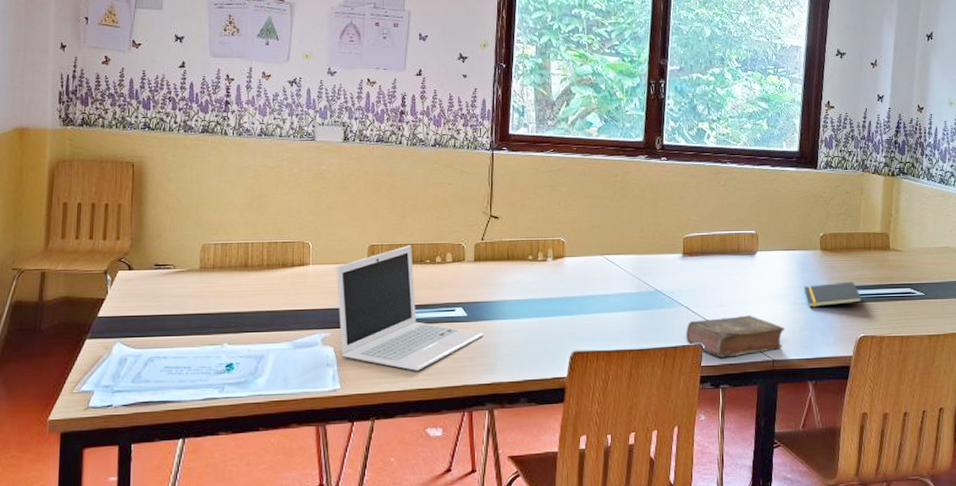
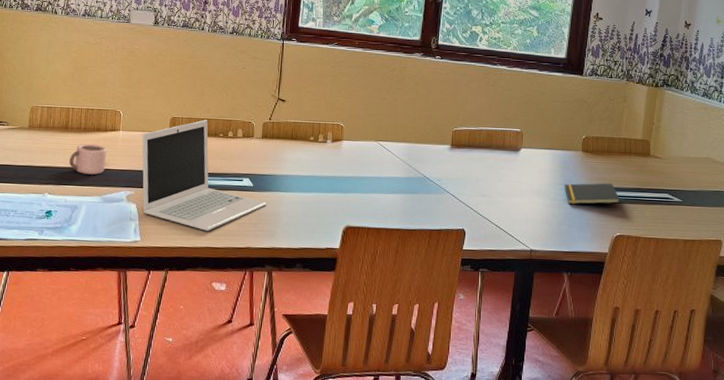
mug: none [250,282,296,318] -> present [69,143,107,175]
book: present [686,315,784,358] -> none [450,206,543,244]

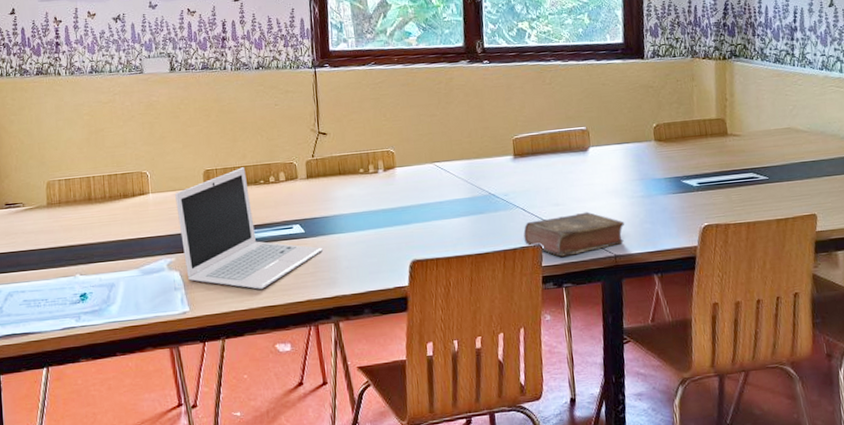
mug: present [69,143,107,175] -> none [97,212,139,248]
book: none [450,206,543,244] -> present [523,211,624,257]
notepad: present [564,183,621,205] -> none [640,170,704,201]

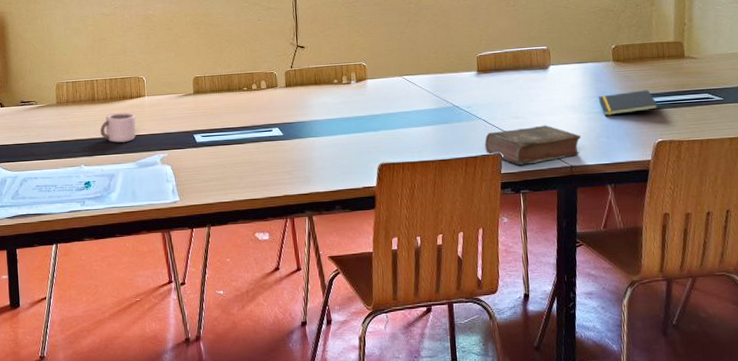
mug: none [97,212,139,248] -> present [100,112,136,143]
laptop: present [175,167,323,289] -> none [168,75,299,184]
notepad: none [640,170,704,201] -> present [598,90,659,116]

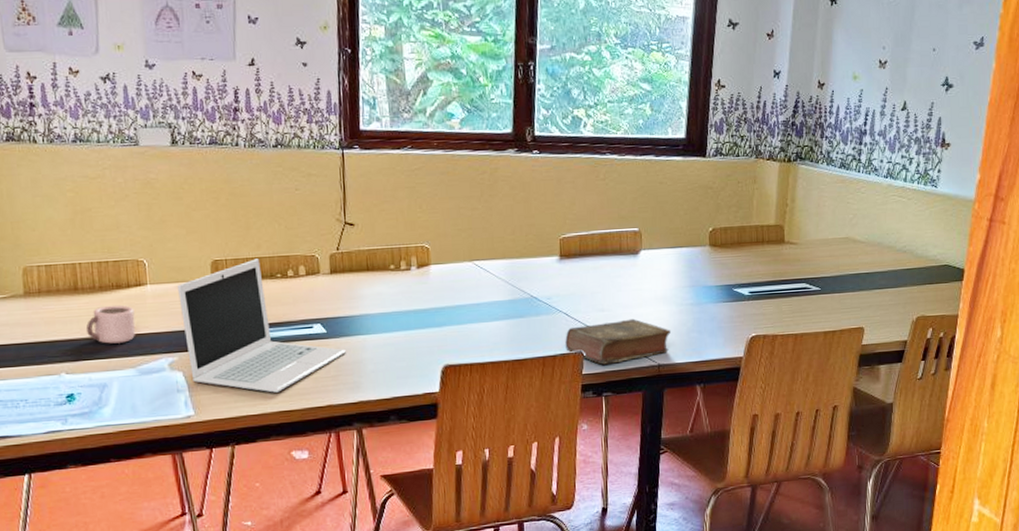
laptop: none [168,75,299,184] -> present [178,258,346,393]
notepad: present [598,90,659,116] -> none [691,278,755,309]

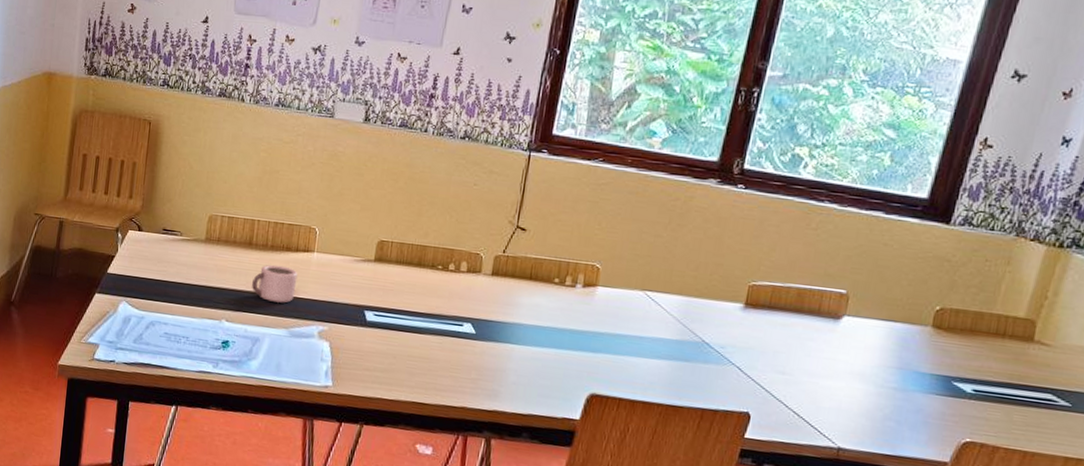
laptop: present [178,258,346,393] -> none [337,246,491,383]
book: present [565,318,671,365] -> none [730,383,862,437]

